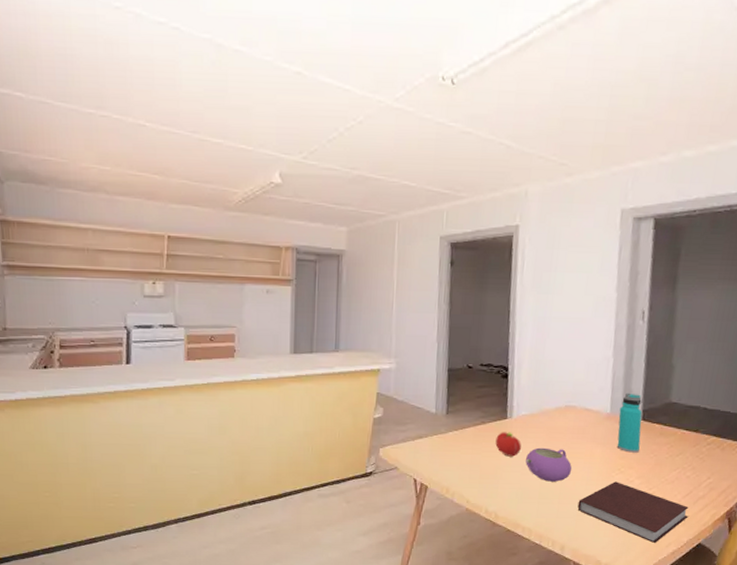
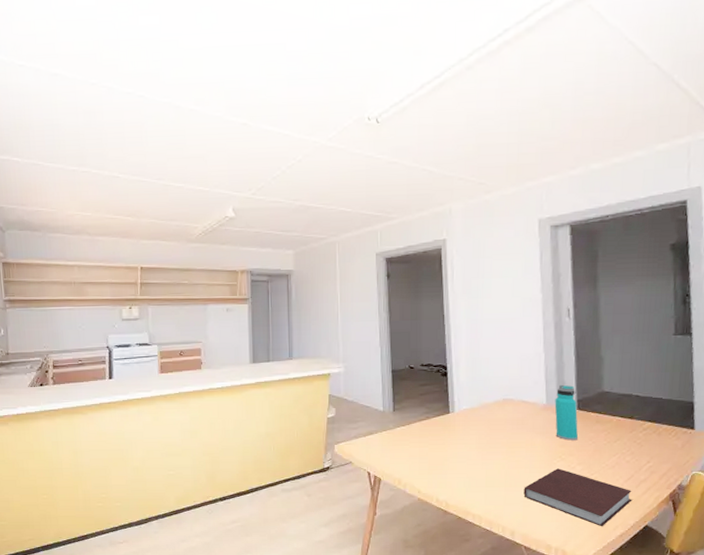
fruit: present [495,432,521,457] -> none [441,425,465,448]
teapot: present [525,447,572,482] -> none [470,439,515,471]

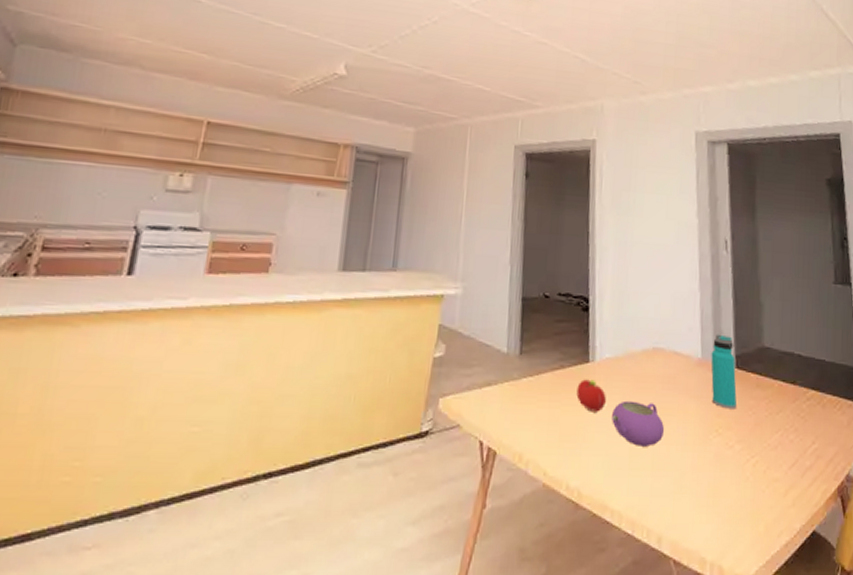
fruit: none [441,425,465,448] -> present [576,379,606,412]
teapot: none [470,439,515,471] -> present [612,400,665,447]
notebook: present [523,468,632,527] -> none [674,447,798,533]

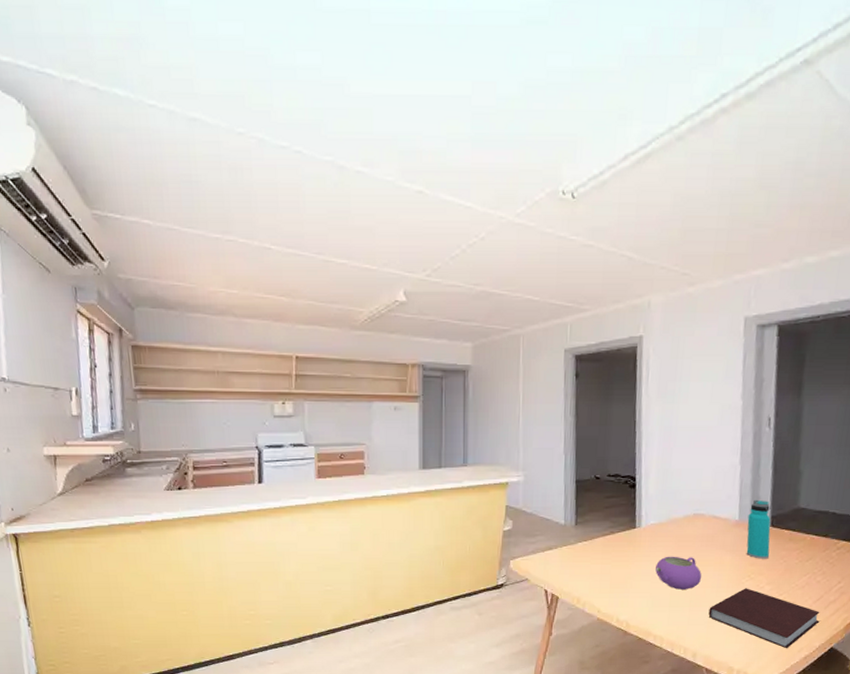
fruit: present [576,379,606,412] -> none [625,541,651,566]
notebook: none [674,447,798,533] -> present [708,588,820,649]

